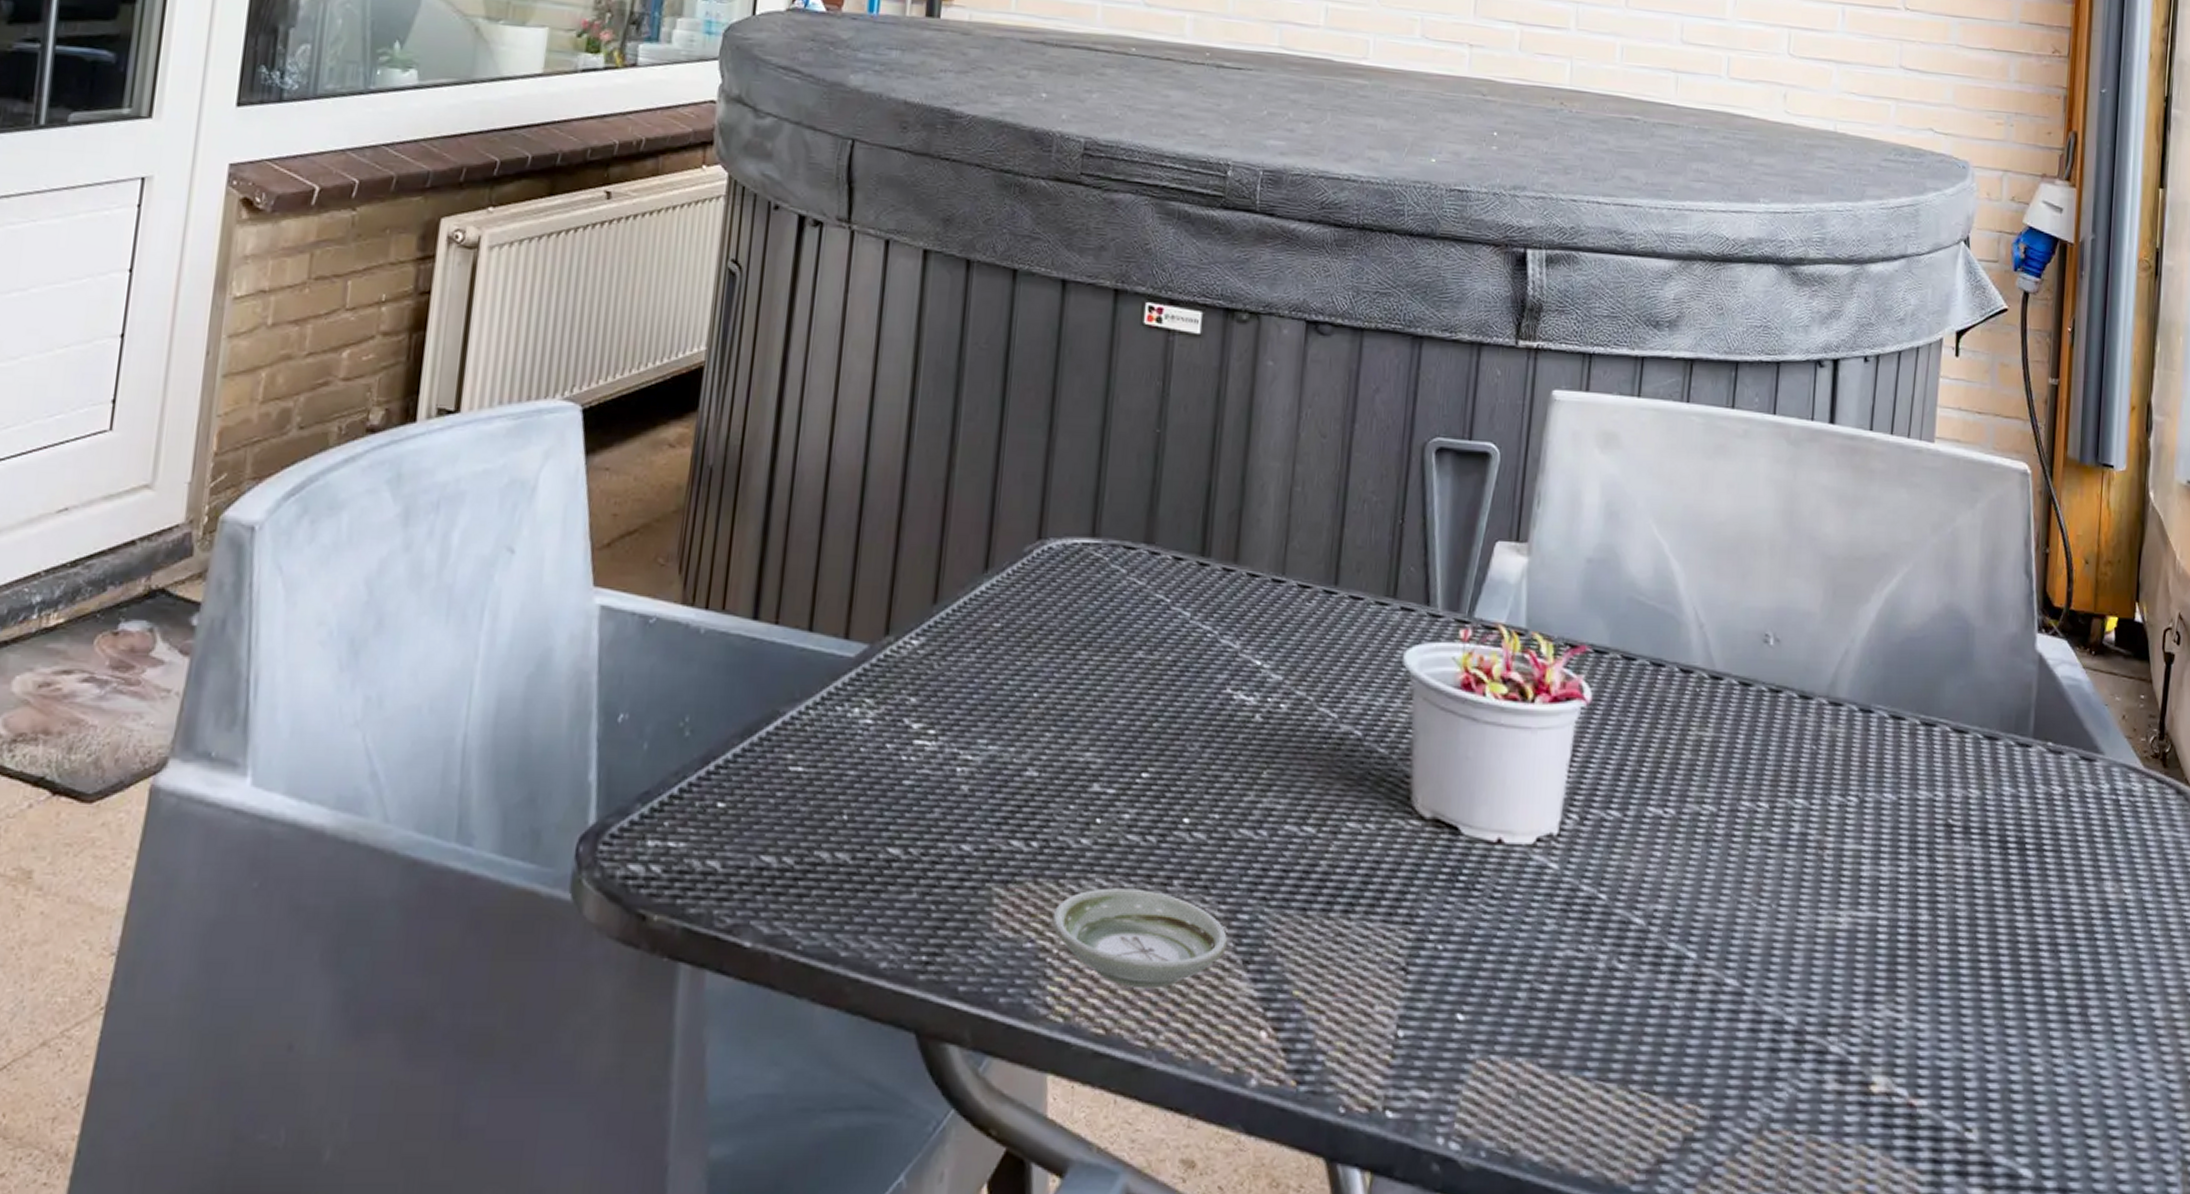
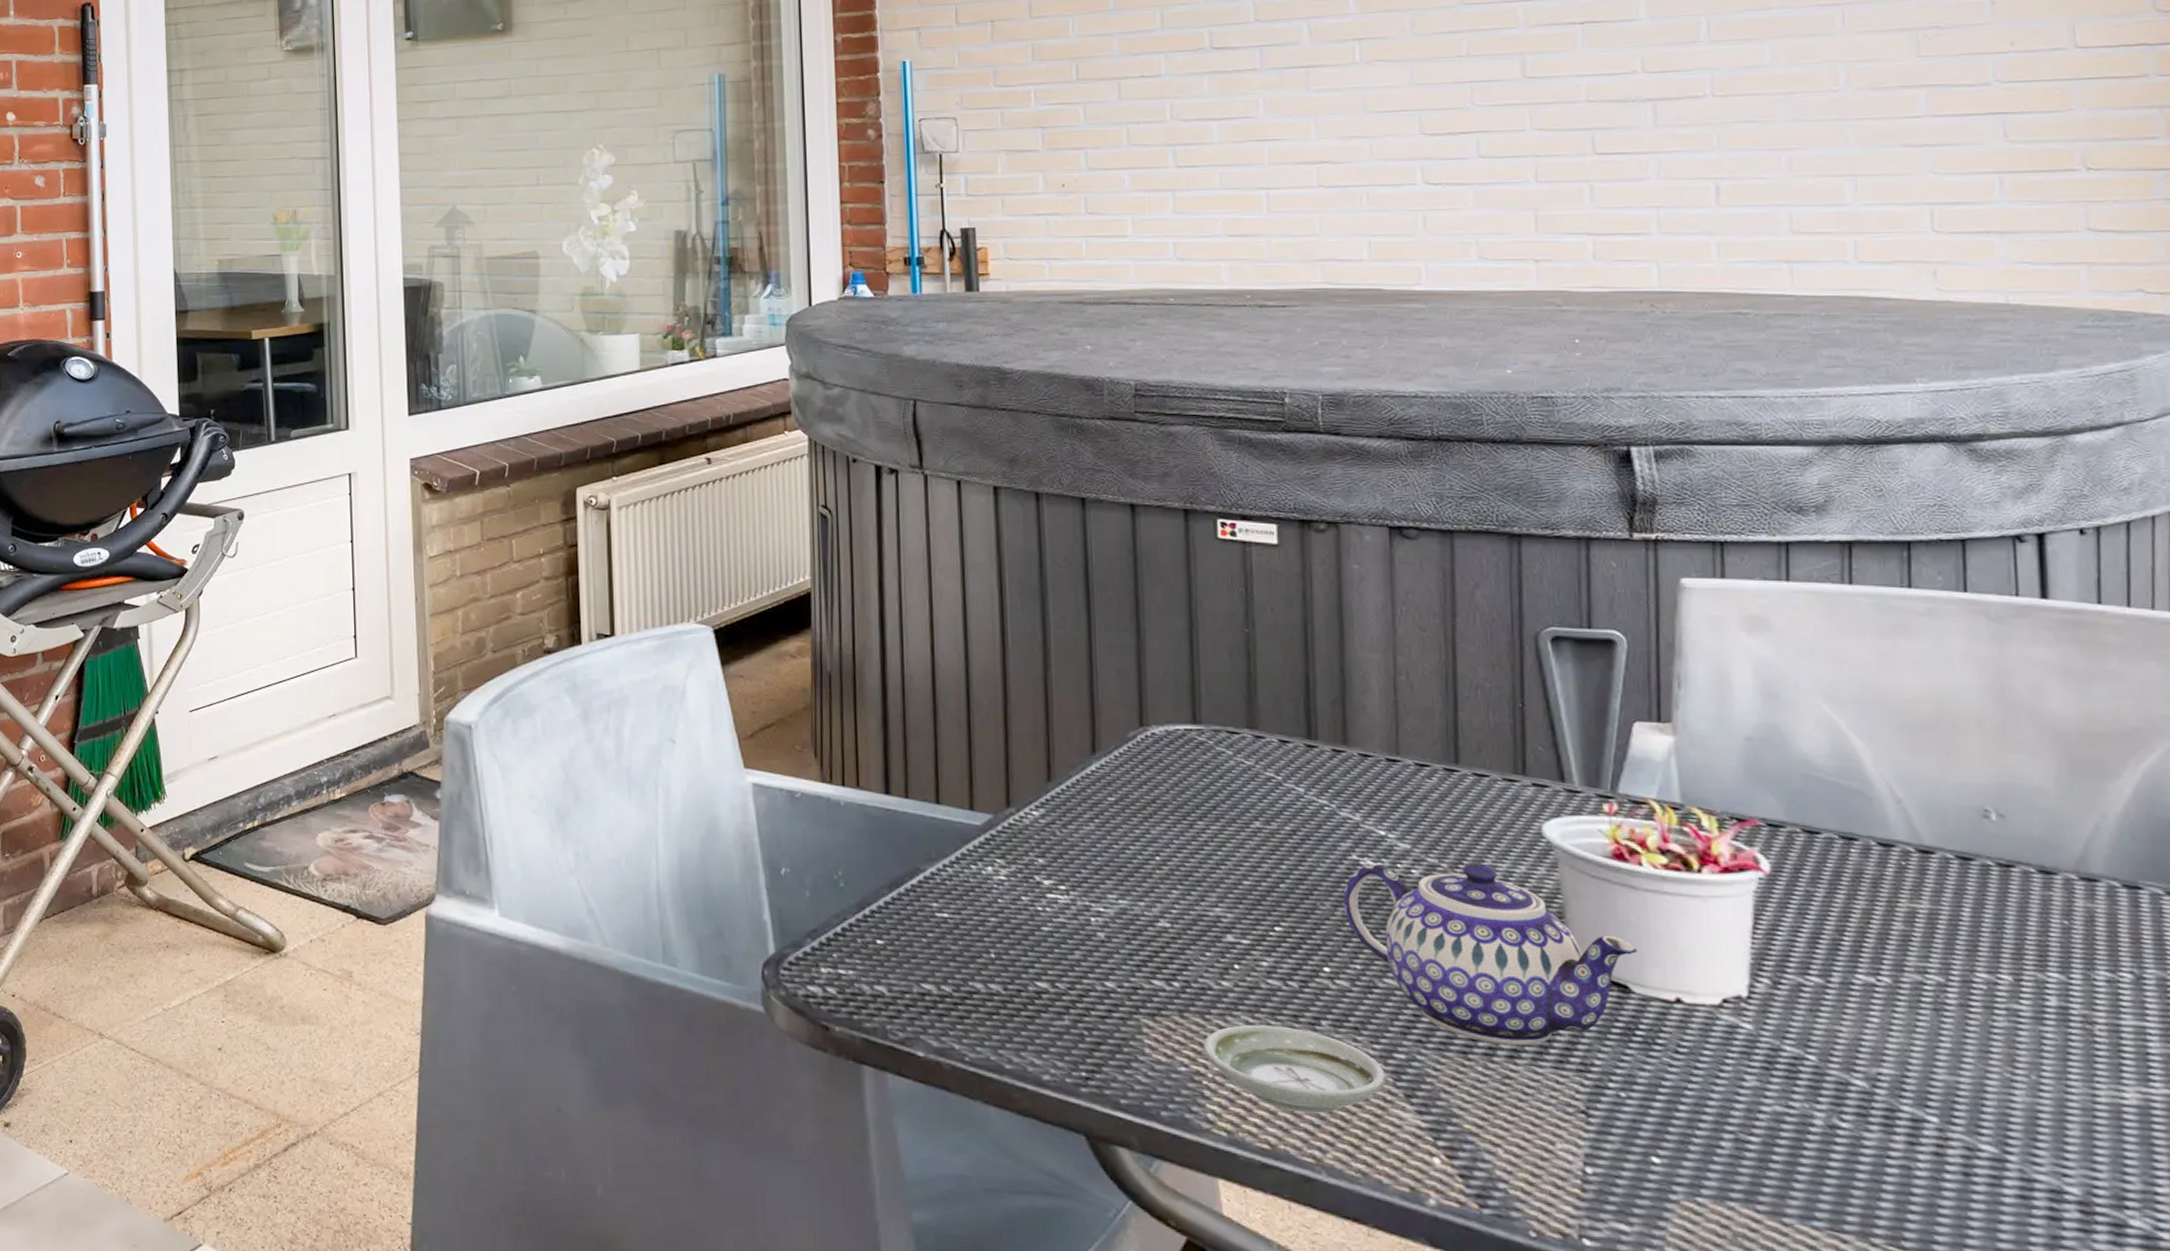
teapot: none [1211,695,1471,899] -> present [1343,862,1637,1046]

